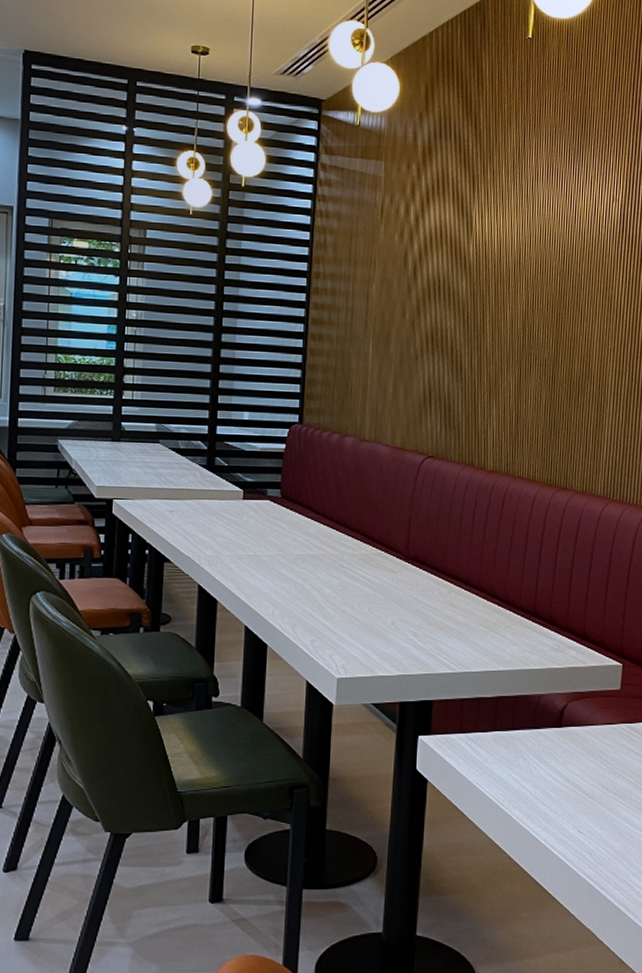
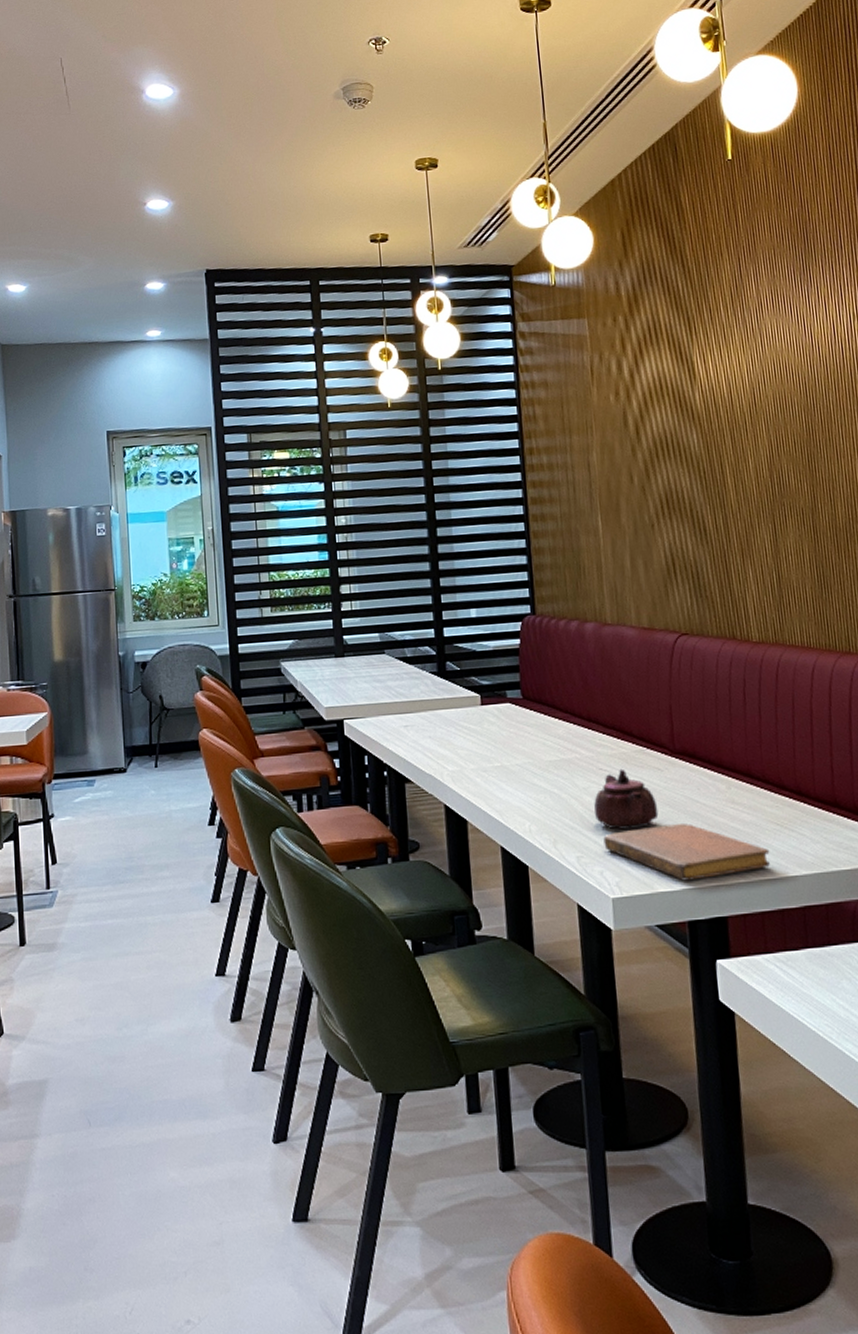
teapot: none [332,567,387,620] -> present [594,768,659,830]
notebook: none [336,619,476,668] -> present [603,824,770,881]

